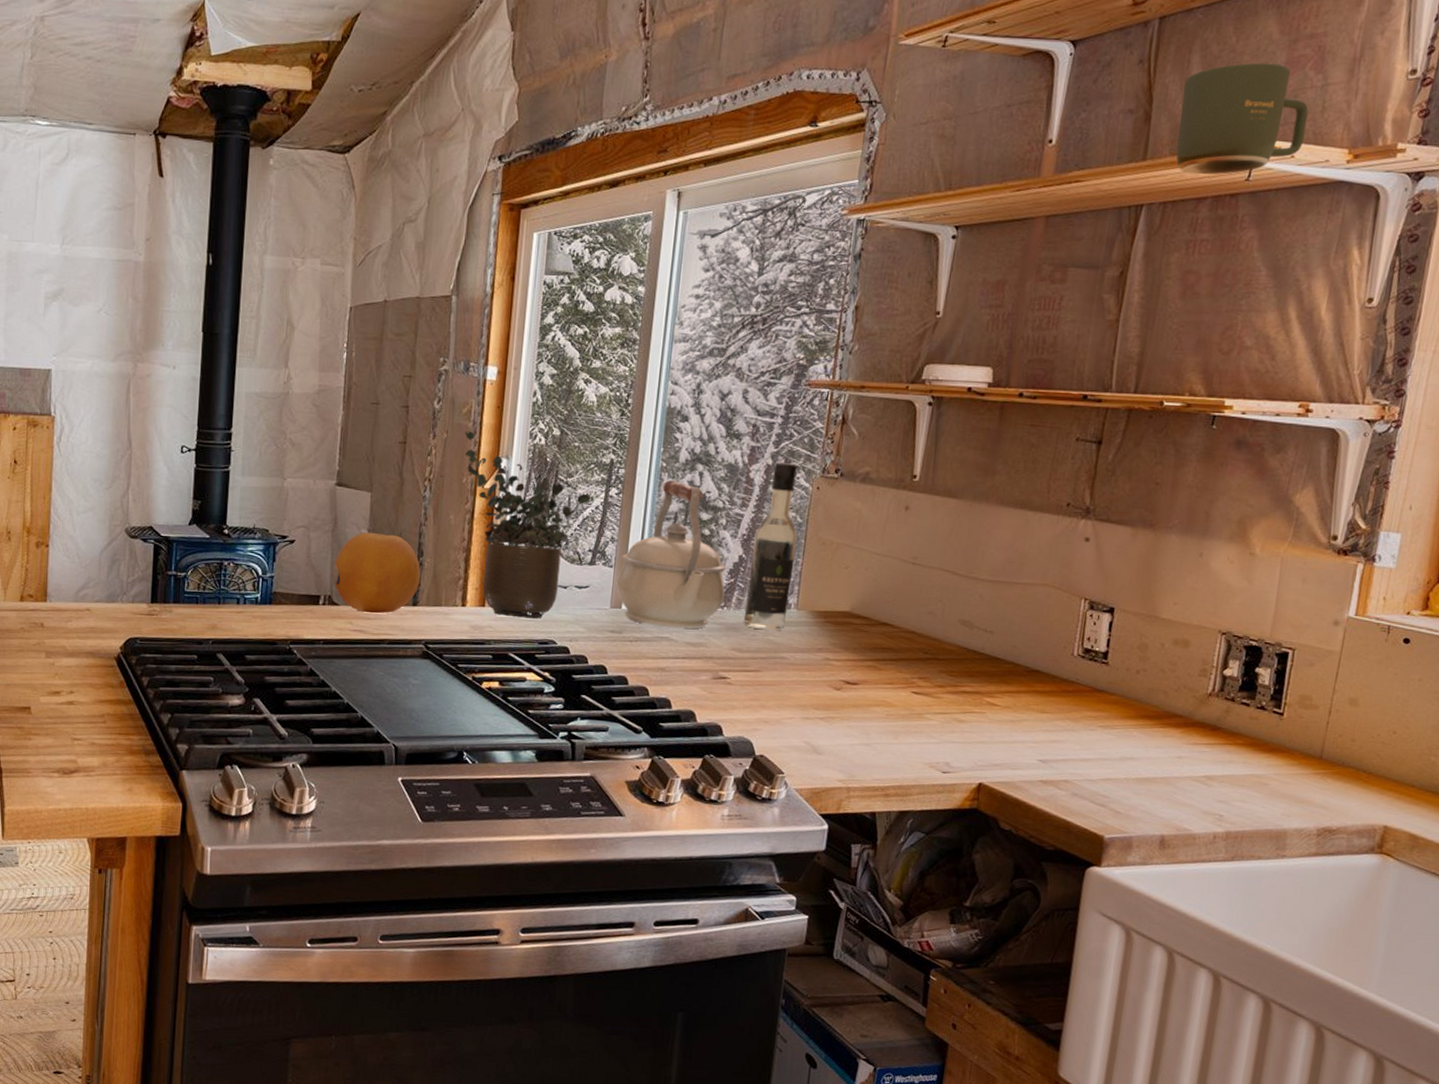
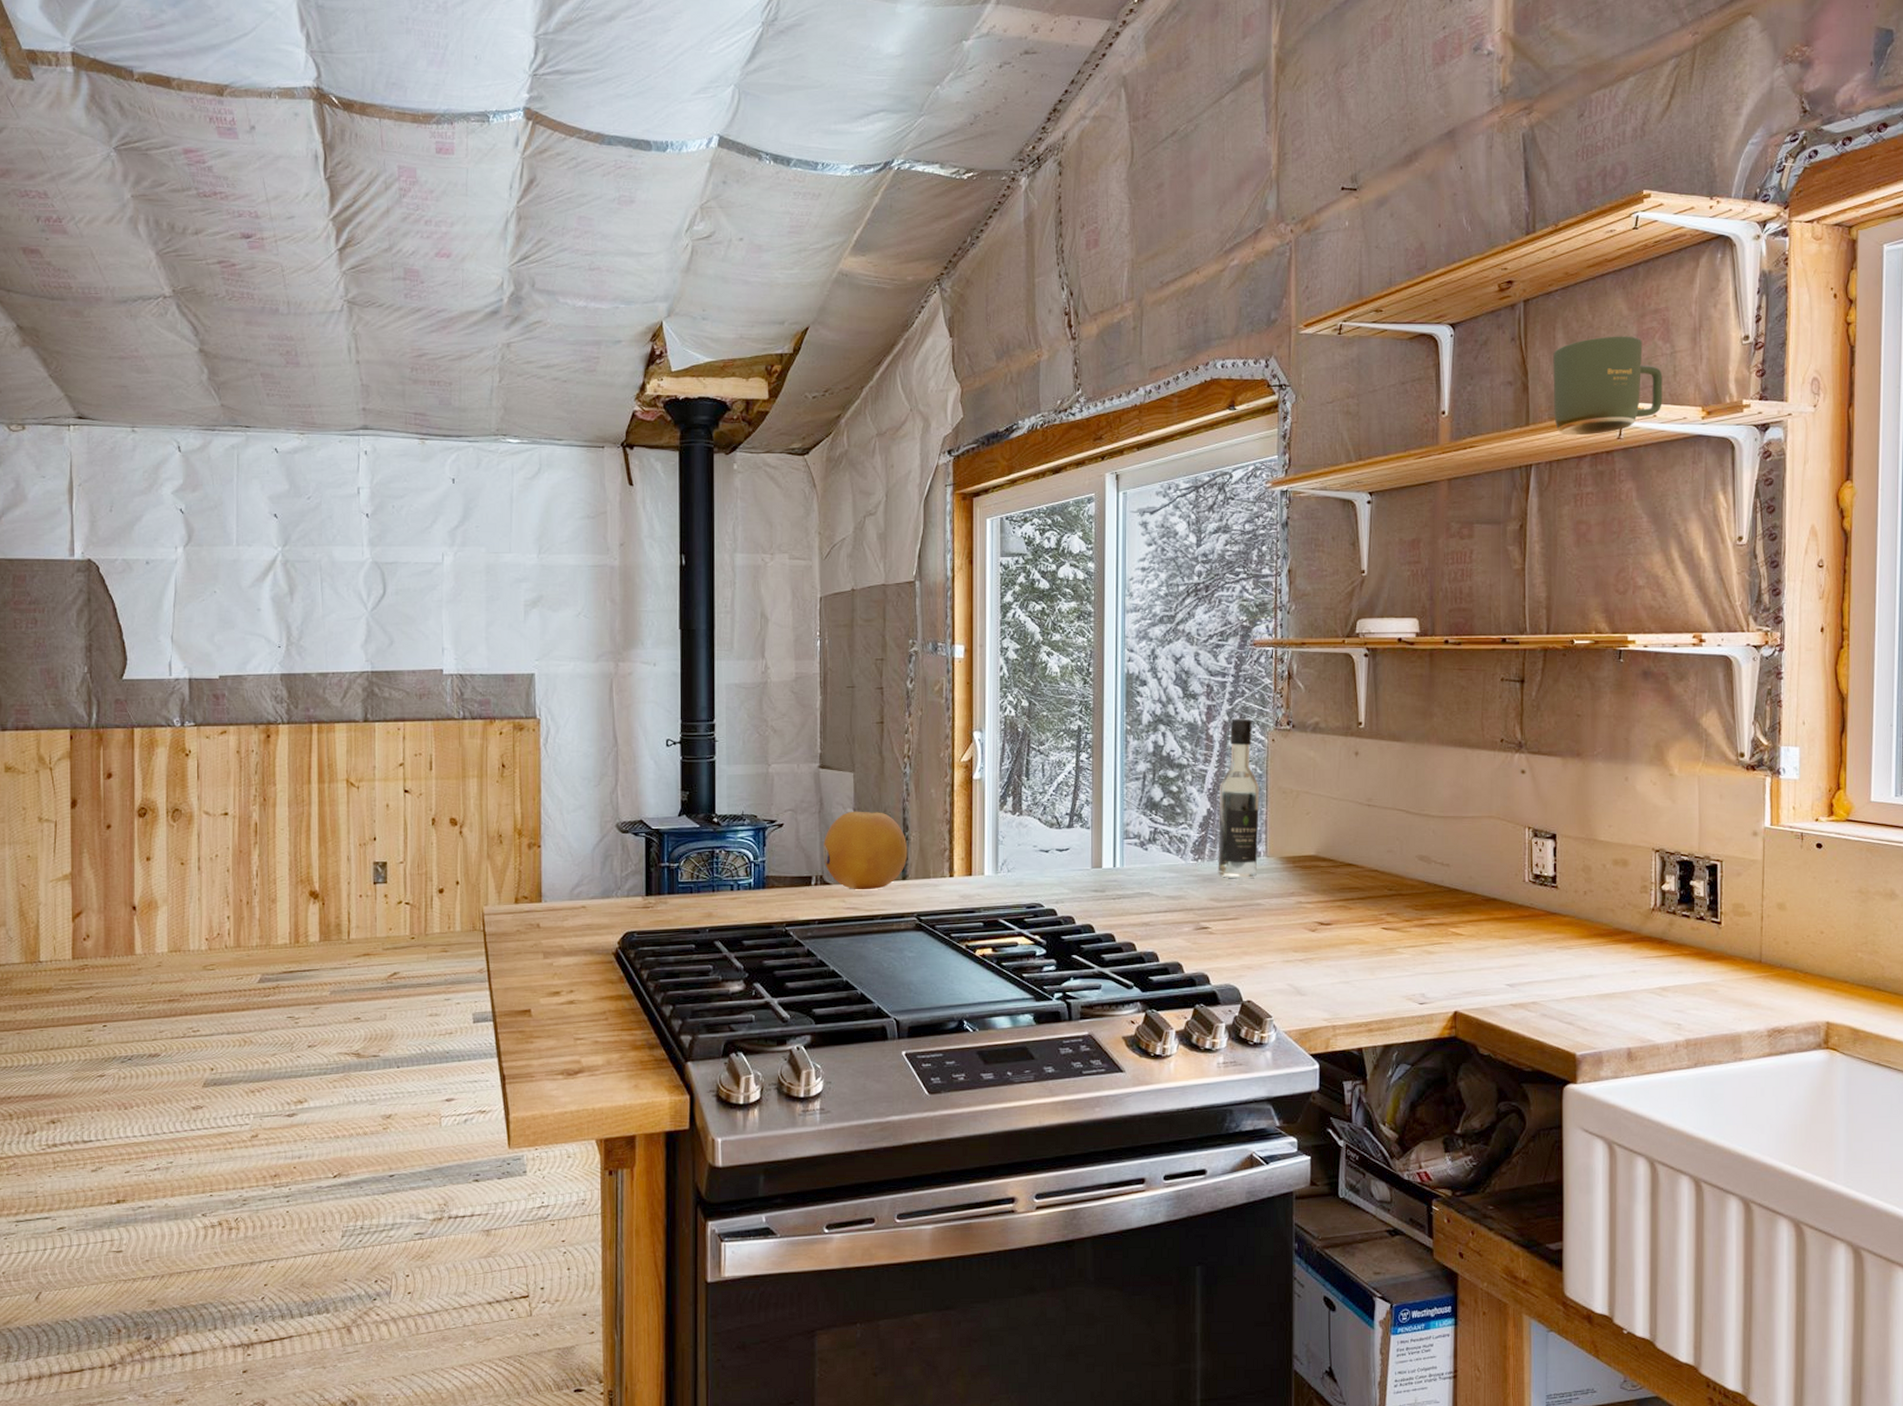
potted plant: present [464,431,591,619] -> none [938,707,1063,884]
kettle: present [616,479,726,630] -> none [1095,741,1197,884]

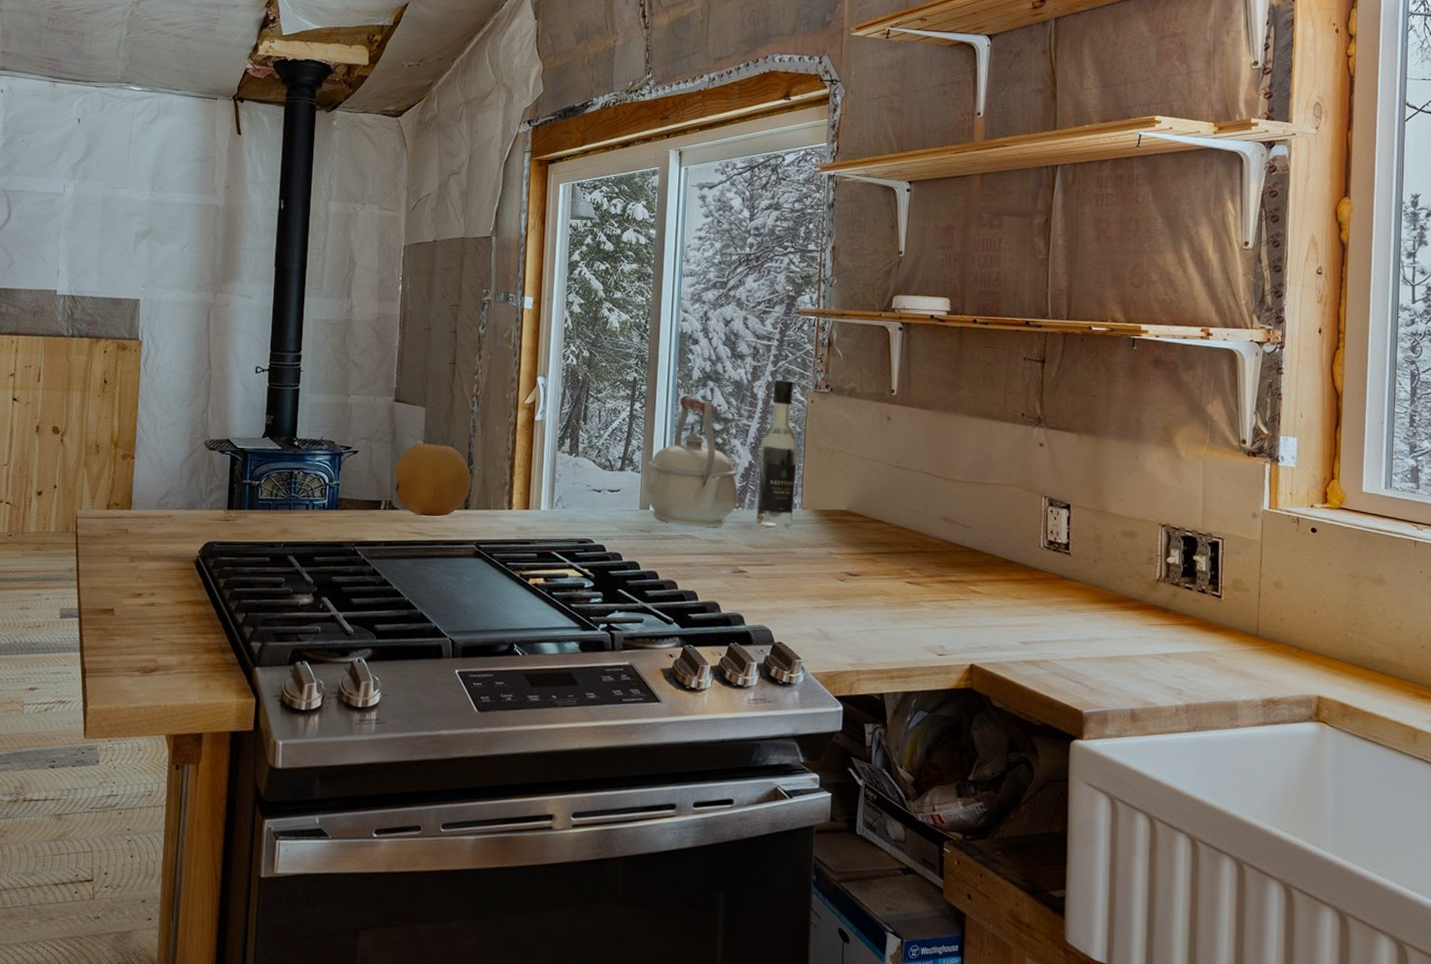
kettle: none [1095,741,1197,884] -> present [644,394,739,528]
mug: present [1553,336,1663,436] -> none [1079,54,1179,142]

